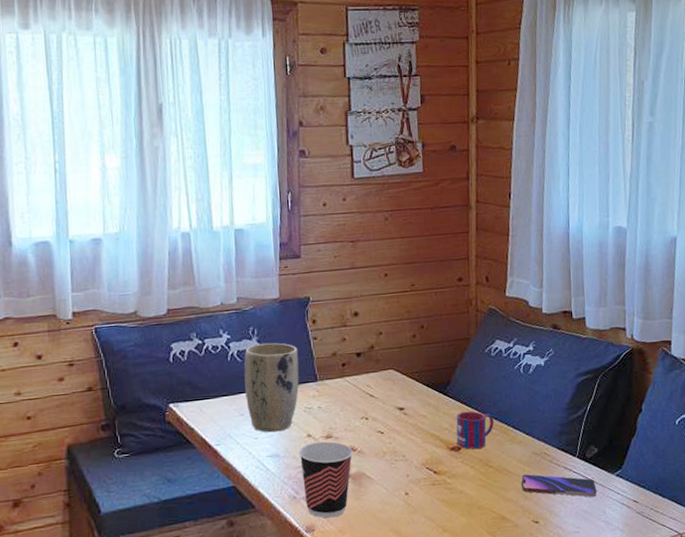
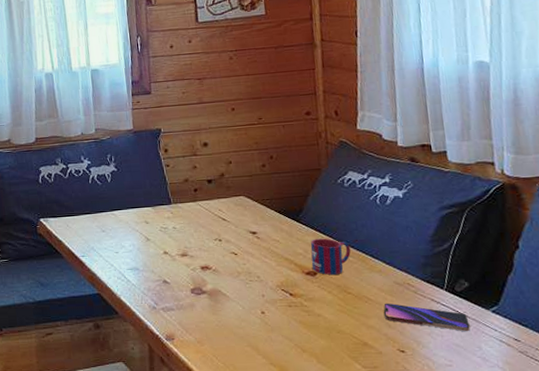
plant pot: present [244,342,299,433] -> none [103,168,154,248]
cup: present [298,441,353,518] -> none [156,259,209,329]

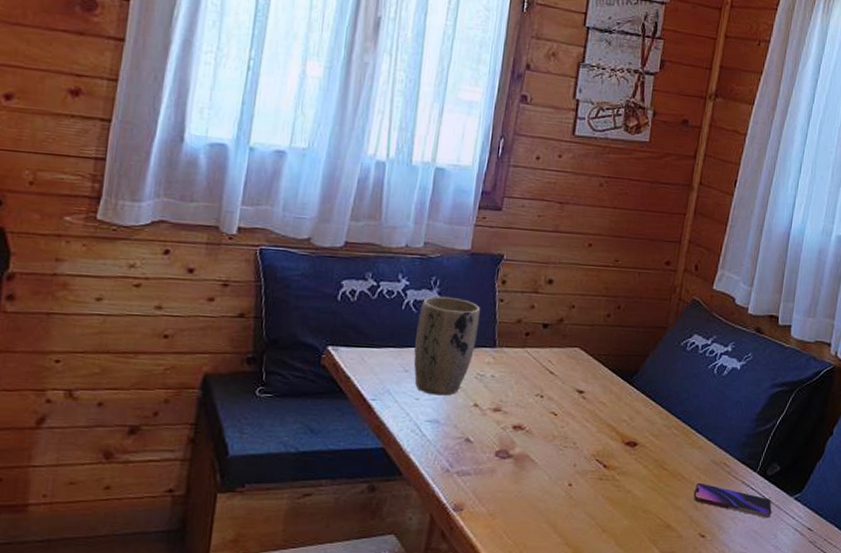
plant pot: none [103,168,154,248] -> present [413,296,481,396]
mug: present [310,238,351,275] -> none [633,405,677,447]

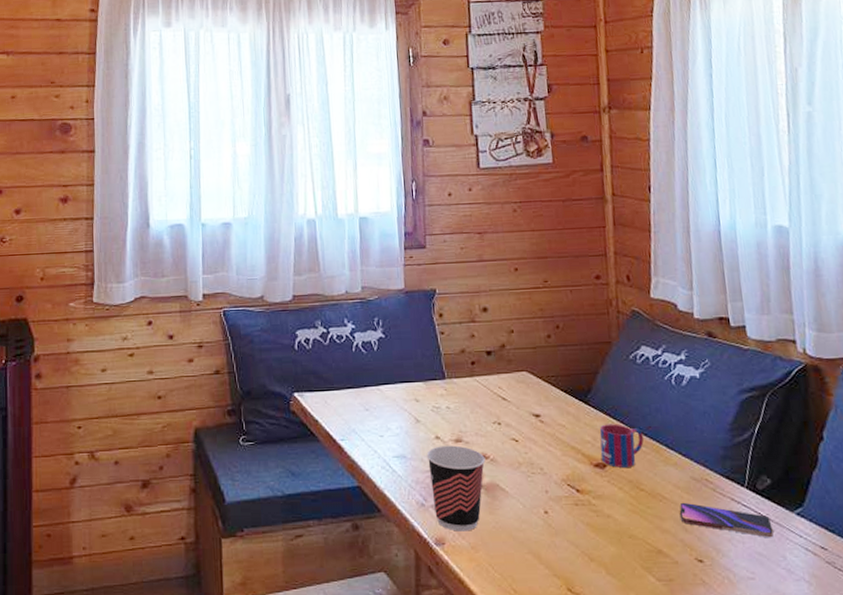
plant pot: present [413,296,481,396] -> none [369,335,426,431]
cup: none [458,413,521,499] -> present [426,445,486,532]
mug: none [633,405,677,447] -> present [599,423,644,468]

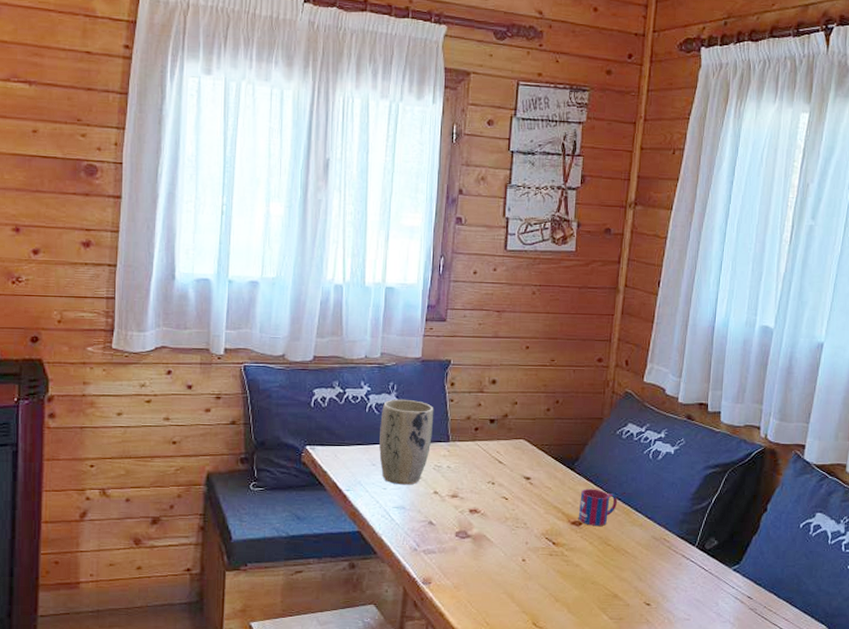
plant pot: none [369,335,426,431] -> present [379,399,434,485]
cup: present [426,445,486,532] -> none [424,500,477,573]
smartphone: present [679,502,774,538] -> none [637,556,712,588]

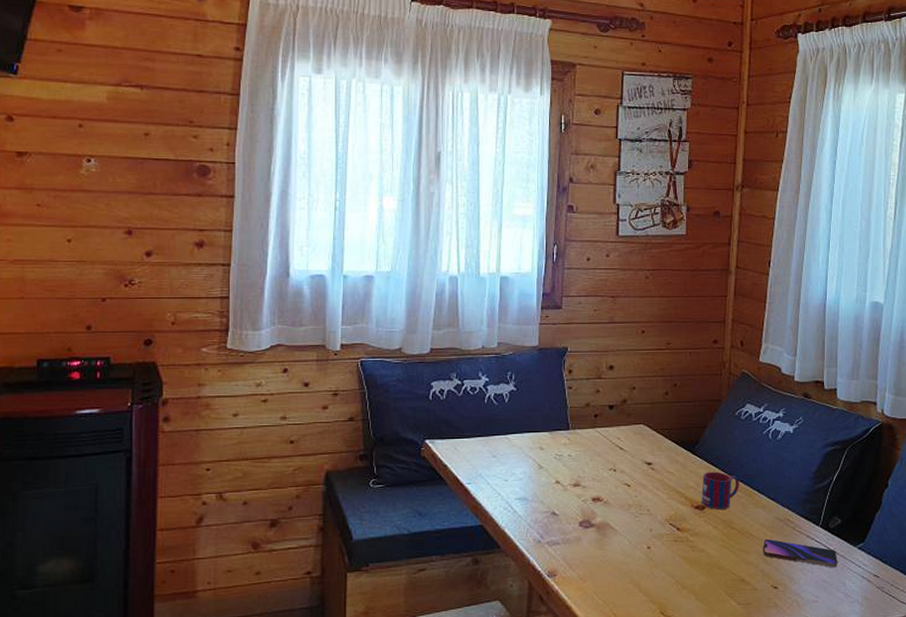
plant pot: present [379,399,434,485] -> none [499,388,553,476]
smartphone: none [637,556,712,588] -> present [762,538,838,568]

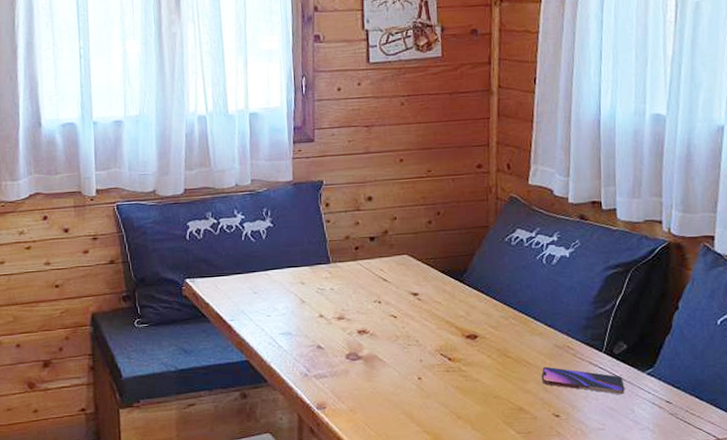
mug: present [701,471,739,509] -> none [472,299,513,338]

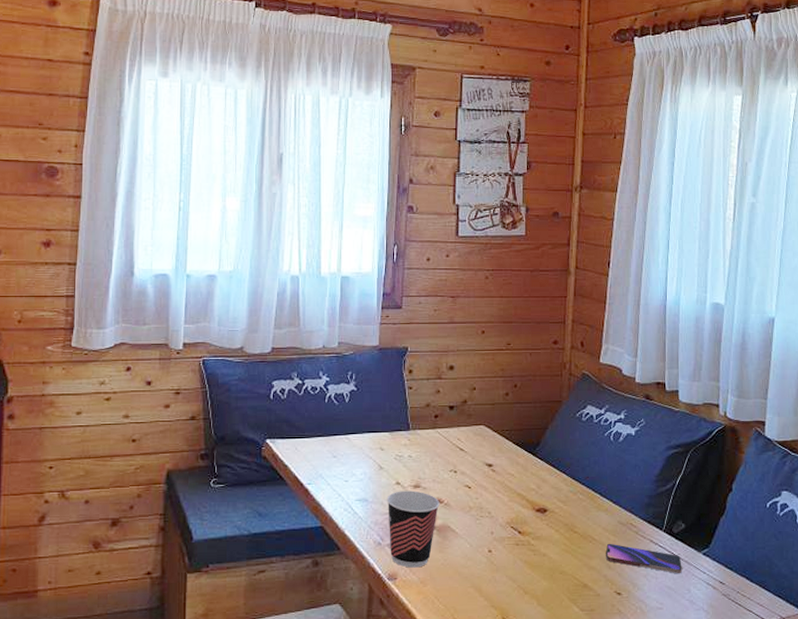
cup: none [310,322,366,397] -> present [386,490,440,568]

